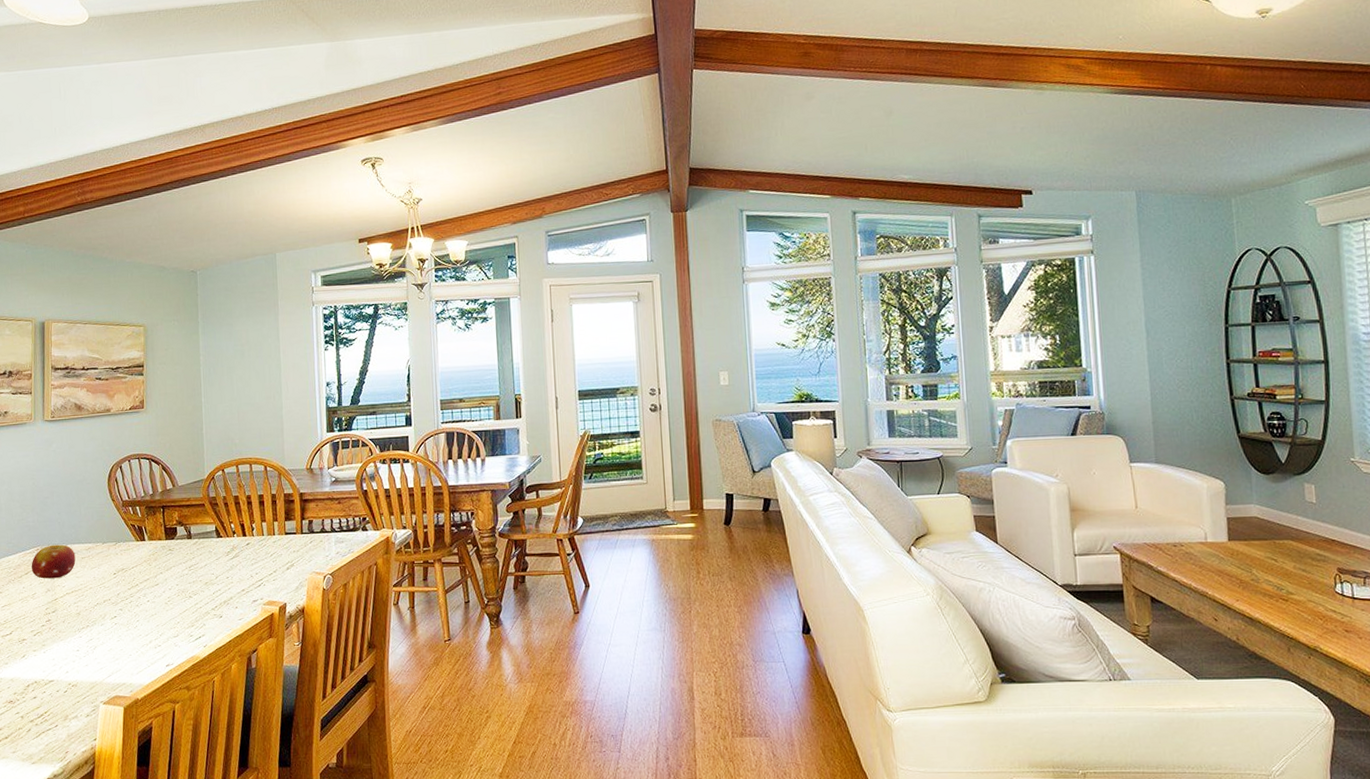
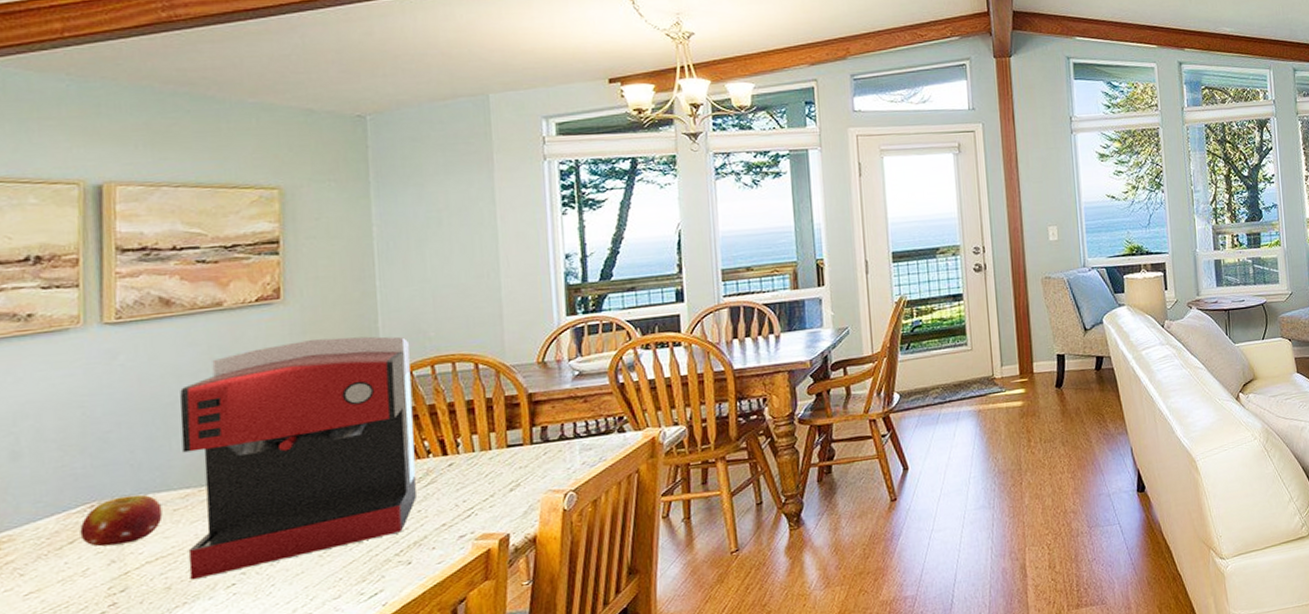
coffee maker: none [86,440,226,610] -> present [179,336,417,581]

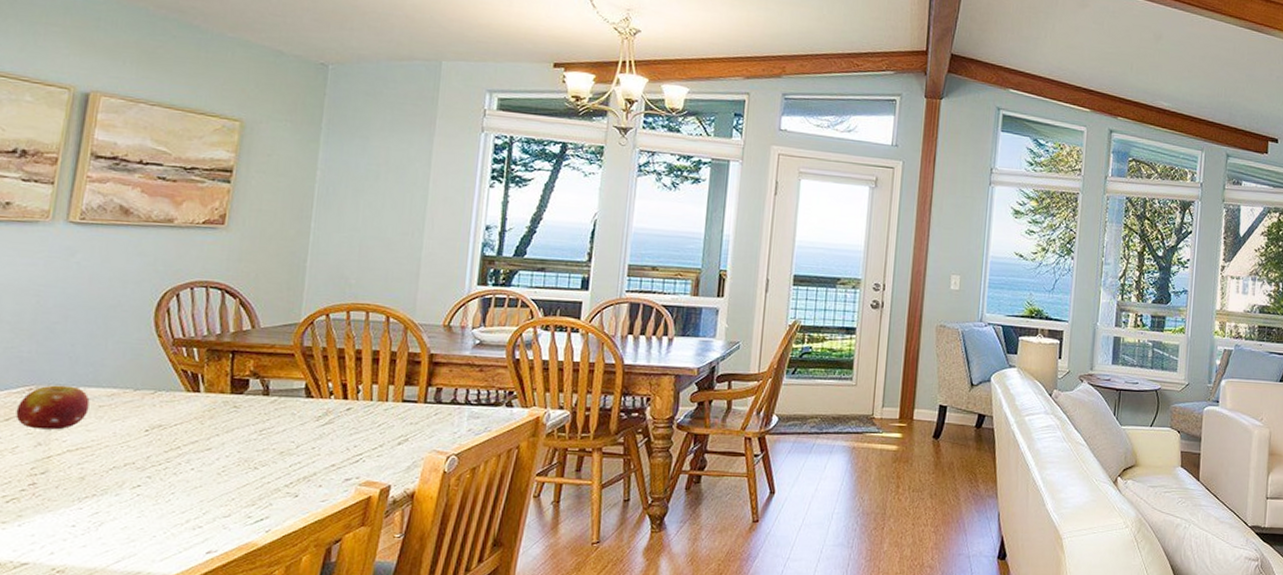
coffee maker: present [179,336,417,581] -> none [102,267,330,475]

